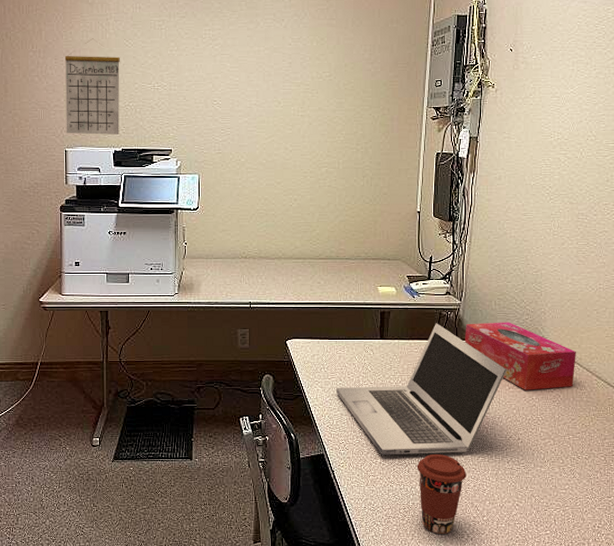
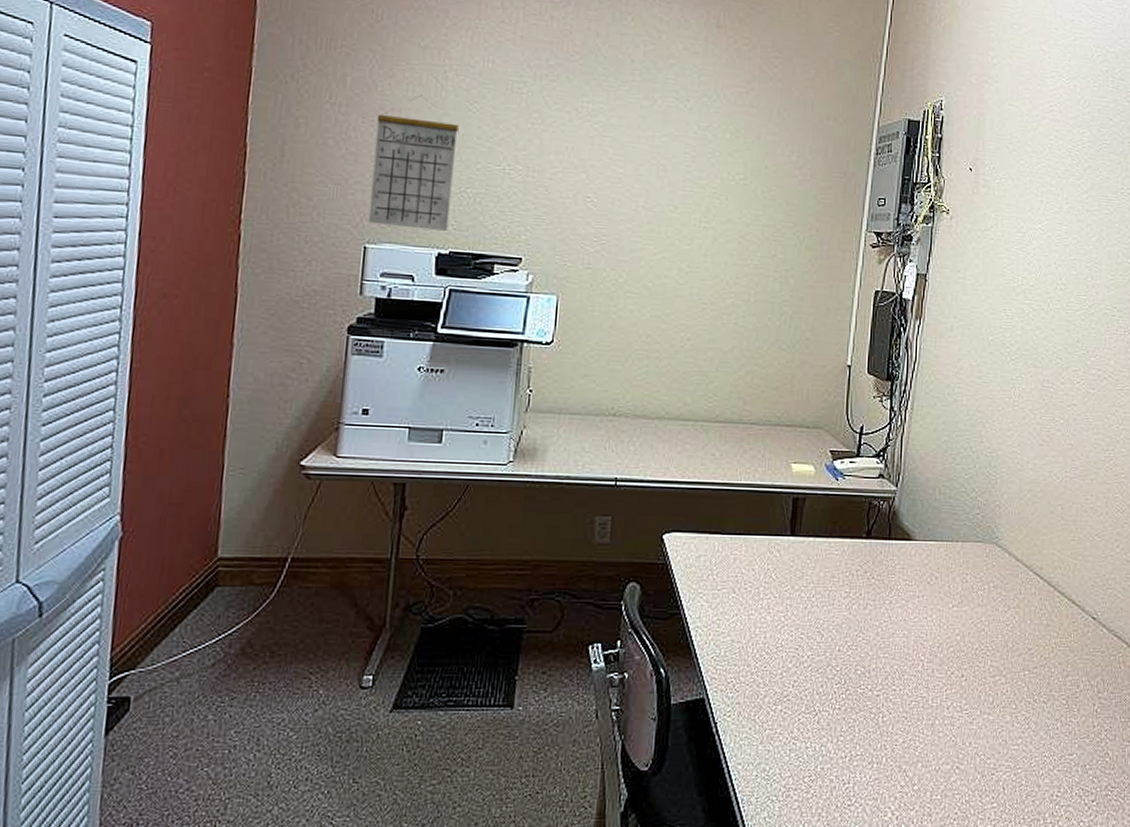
laptop: present [336,323,508,455] -> none [727,516,952,700]
coffee cup: present [416,454,467,534] -> none [829,698,894,811]
tissue box: present [465,322,576,390] -> none [900,516,1036,610]

